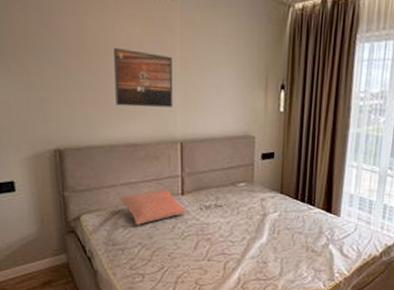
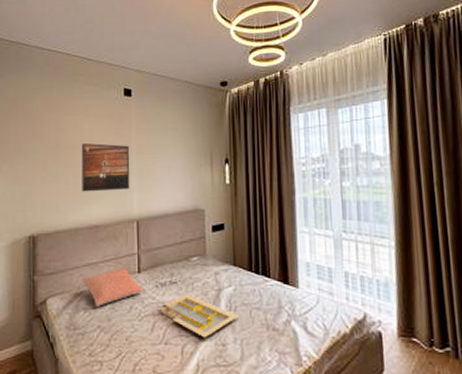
serving tray: none [204,217,281,257] -> present [160,293,238,338]

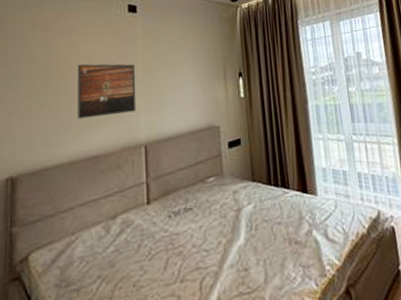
pillow: present [81,268,143,306] -> none [76,200,154,252]
serving tray: present [160,293,238,338] -> none [174,219,260,266]

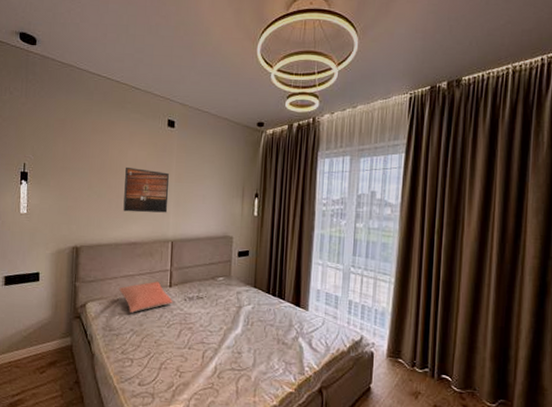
pillow: none [76,200,154,252] -> present [118,281,173,313]

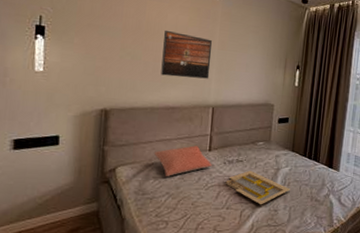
serving tray: none [186,308,254,346] -> present [225,170,290,205]

